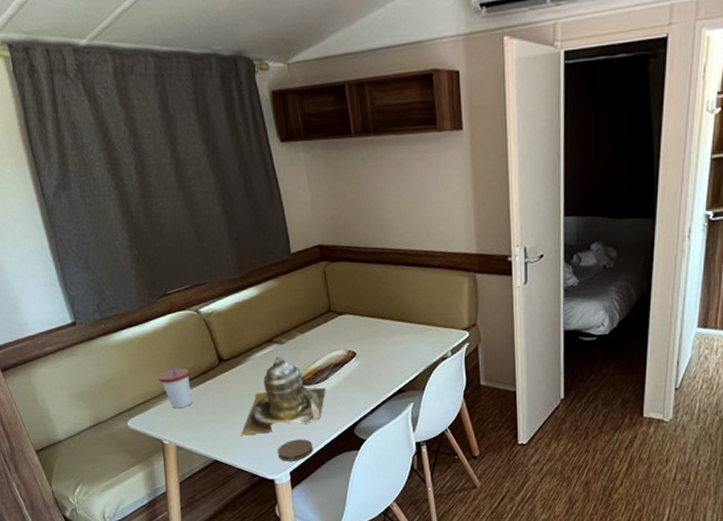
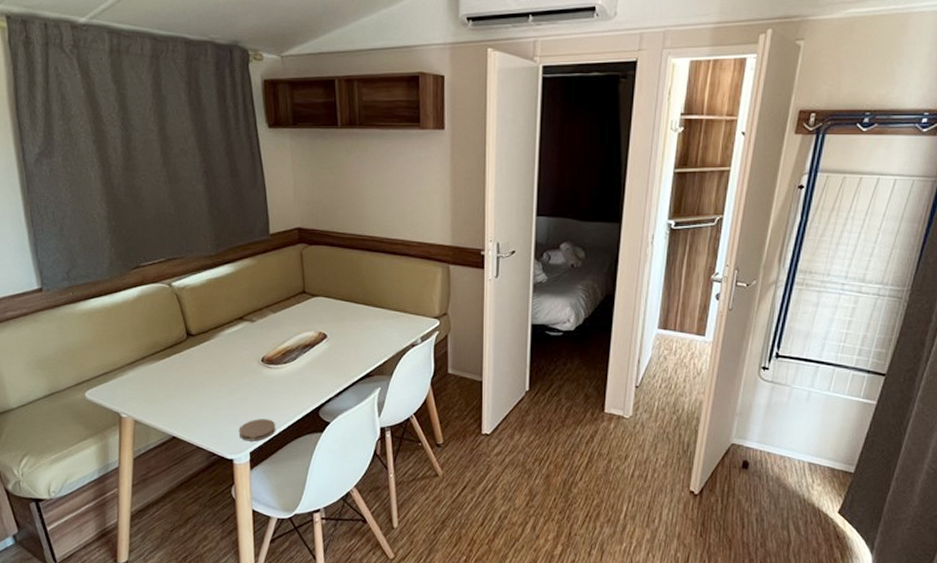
cup: present [157,364,193,409] -> none [122,336,156,382]
teapot: present [240,356,326,435] -> none [202,334,294,412]

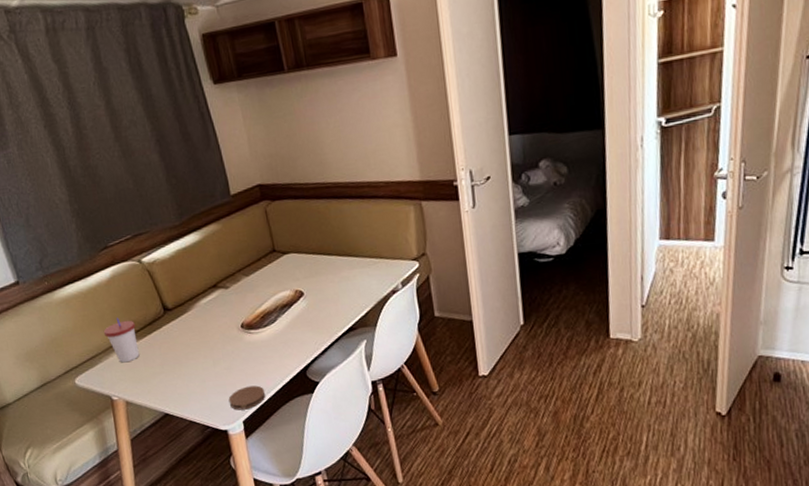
cup: none [122,336,156,382] -> present [103,317,140,363]

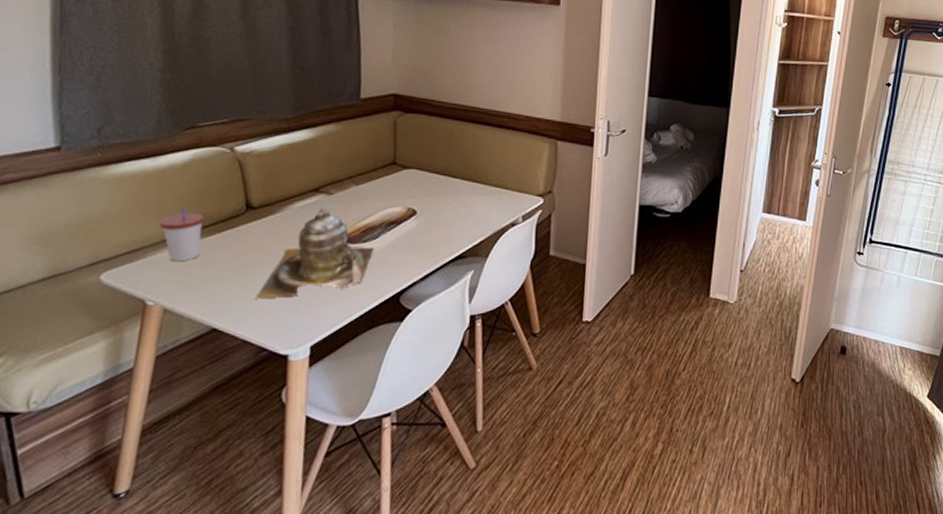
teapot: none [190,301,275,386] -> present [255,208,375,299]
coaster: present [228,385,266,410] -> none [298,306,346,333]

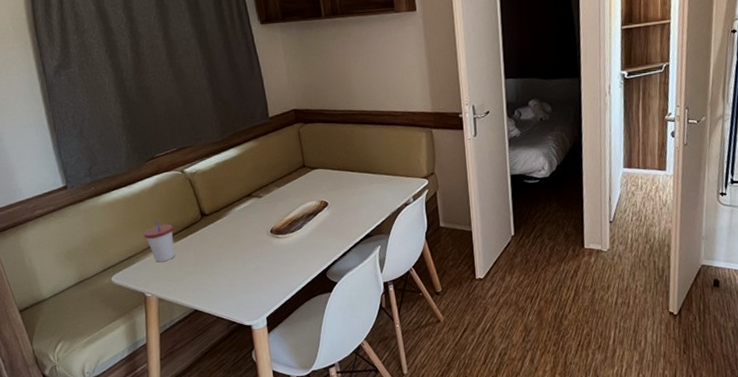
teapot: present [255,208,375,299] -> none [220,209,301,285]

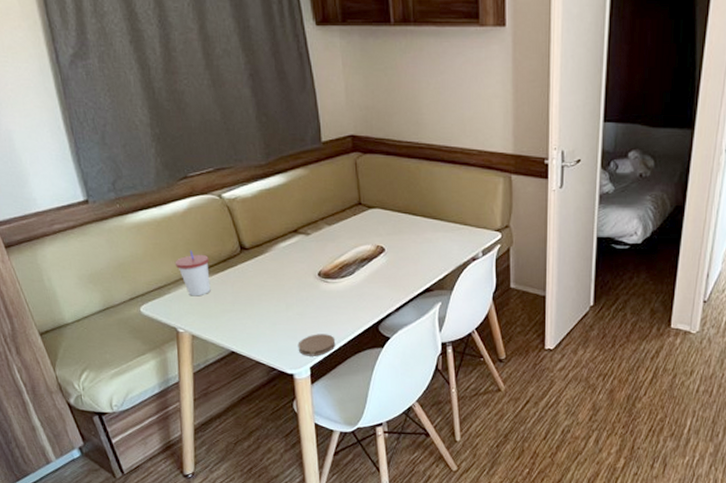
coaster: none [254,285,289,307] -> present [298,334,336,356]

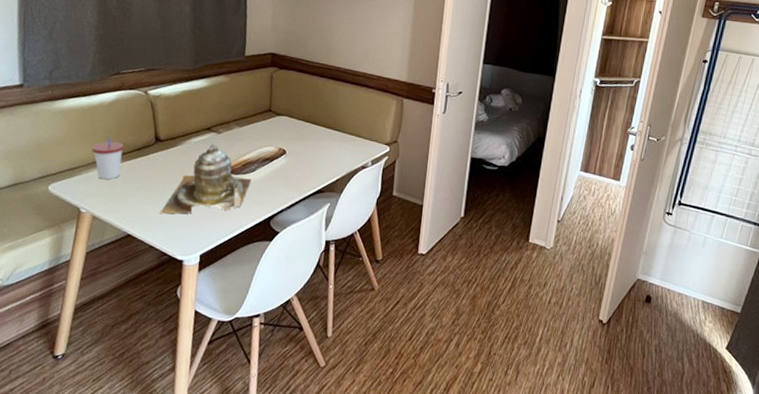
teapot: none [260,248,352,327] -> present [159,144,252,214]
coaster: present [298,334,336,356] -> none [192,223,228,245]

